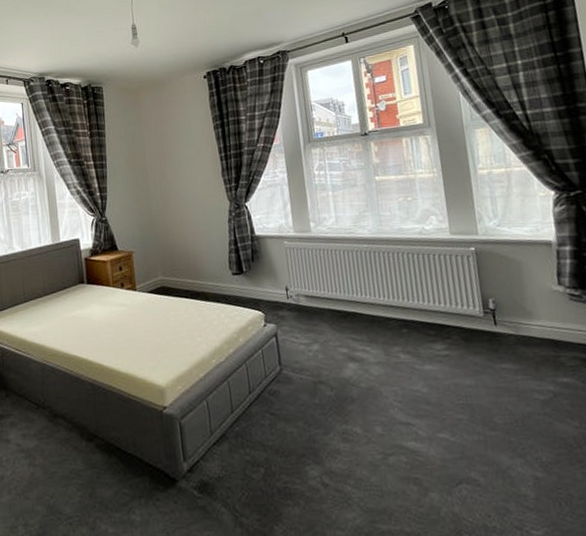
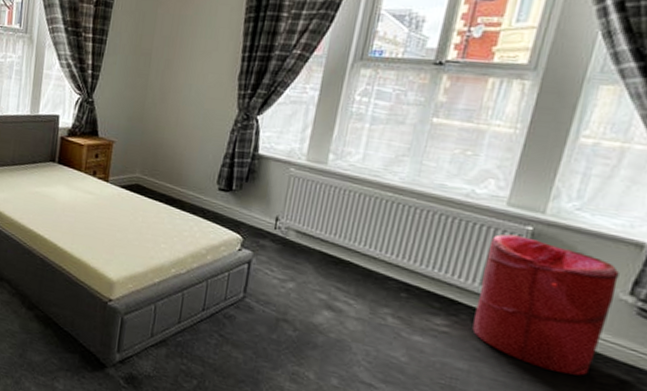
laundry hamper: none [450,256,559,366] -> present [472,234,619,376]

